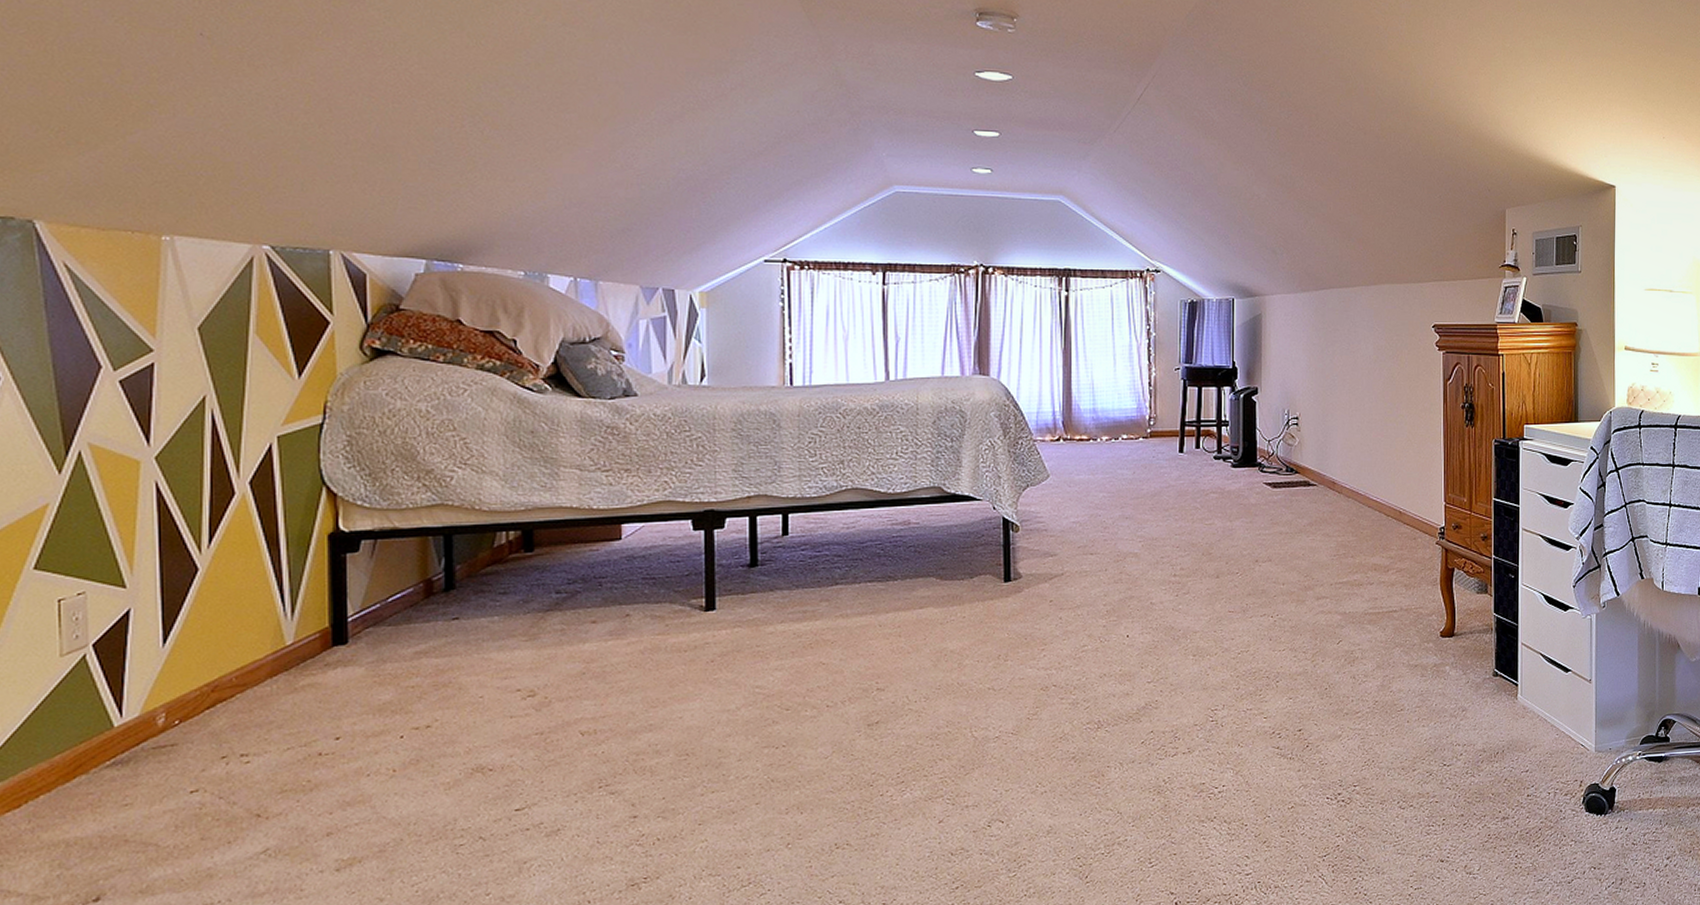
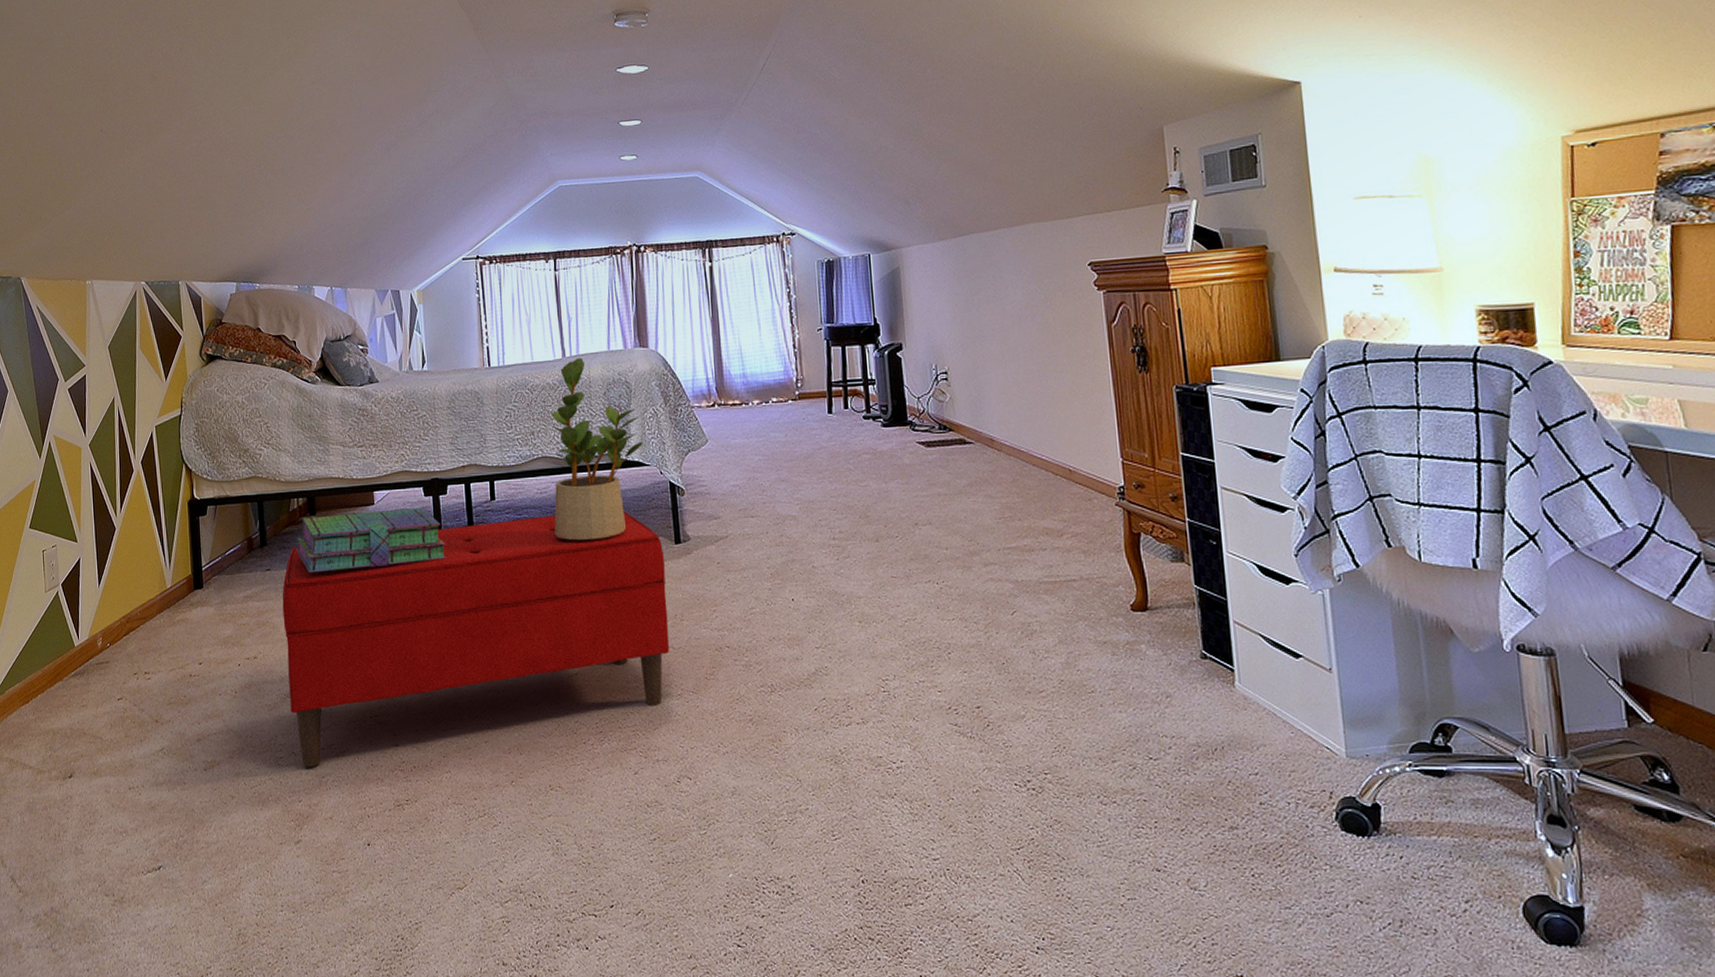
bench: none [475,547,992,854] -> present [282,511,670,768]
stack of books: none [502,544,720,622] -> present [296,508,447,573]
potted plant: none [862,382,976,580] -> present [551,357,644,541]

